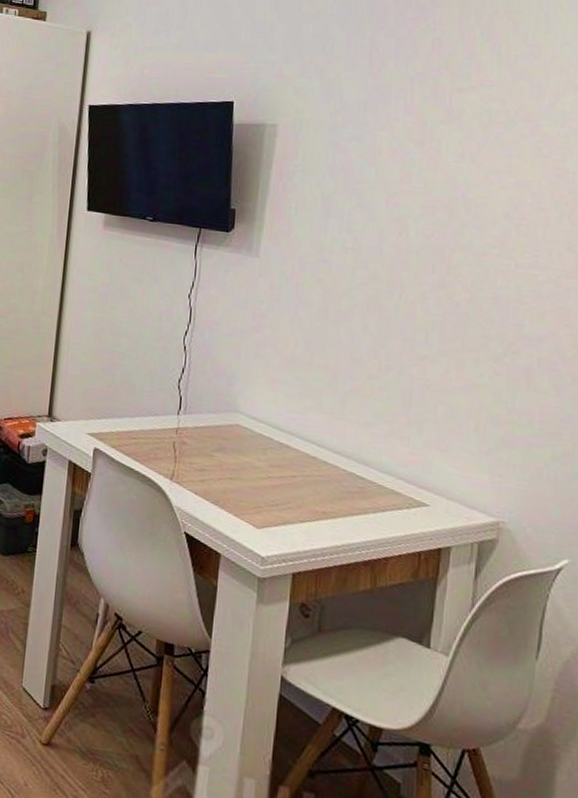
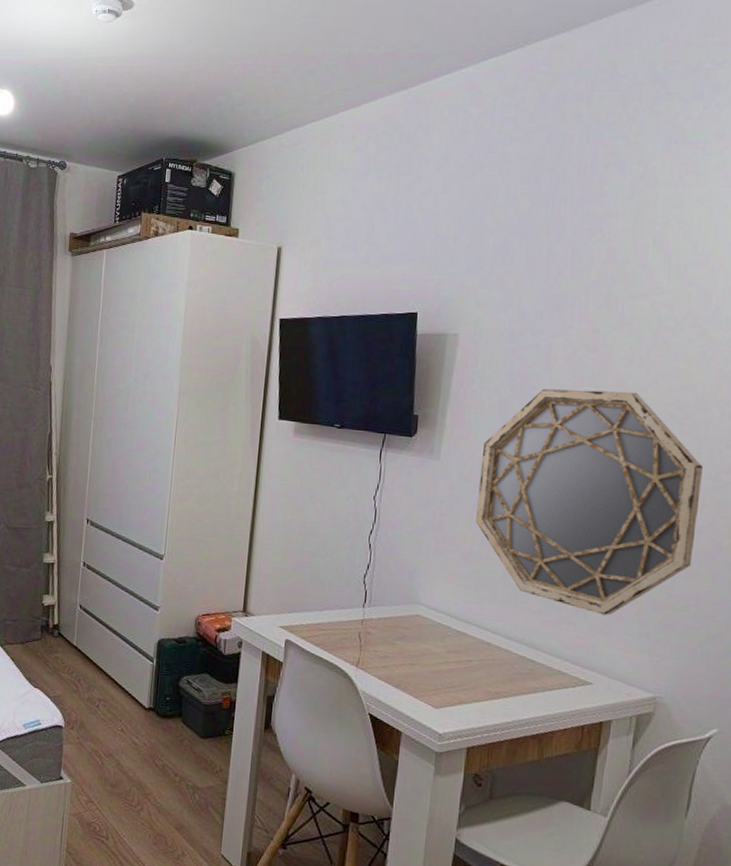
home mirror: none [299,184,542,430] -> present [476,388,703,616]

